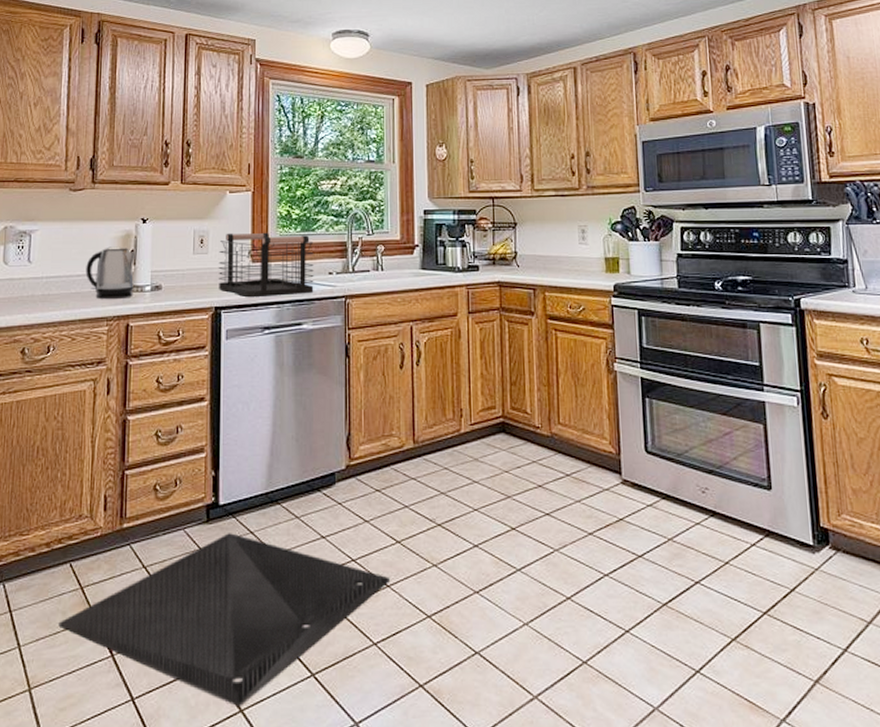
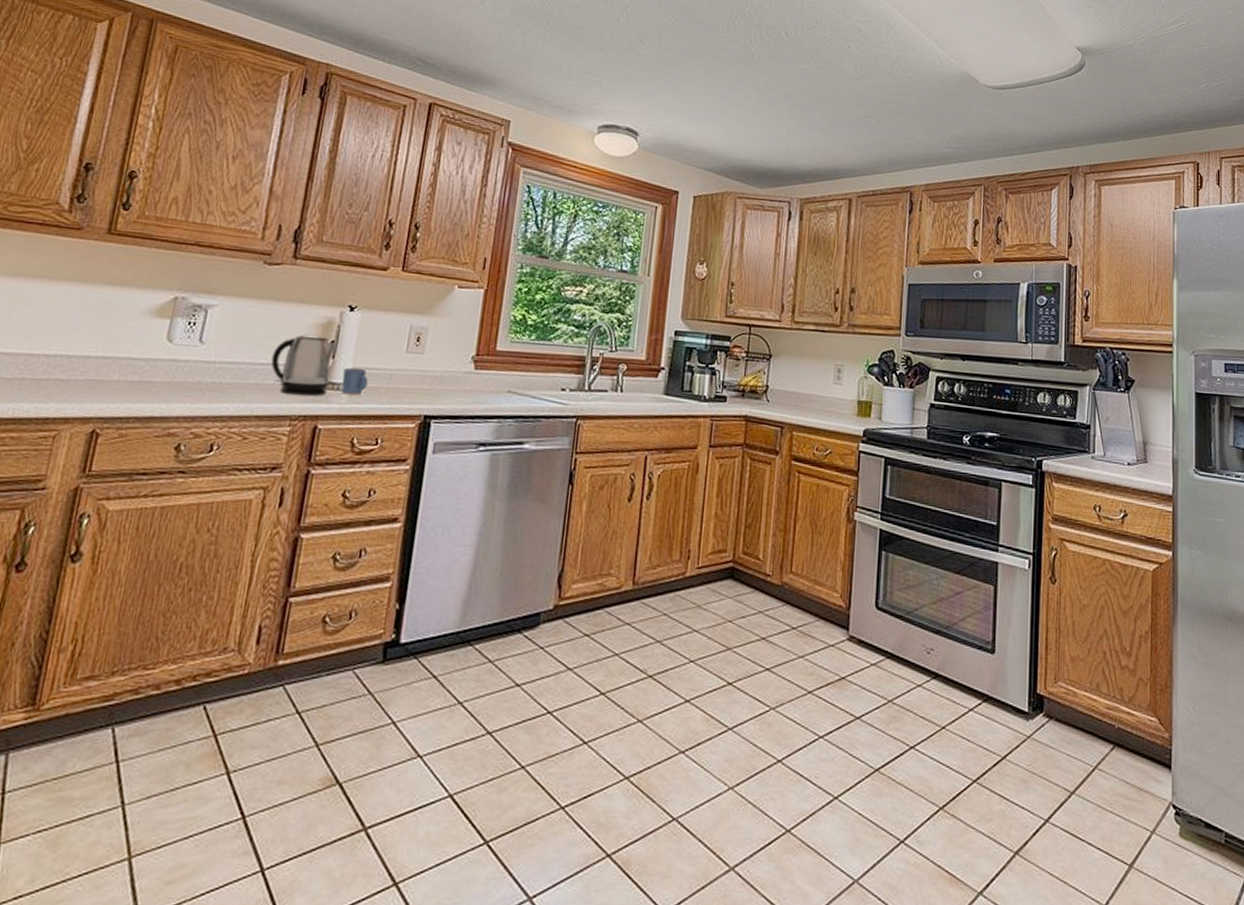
door mat: present [58,533,390,708] -> none [178,676,588,880]
mug: none [144,271,165,295] -> present [341,367,368,396]
dish rack: present [219,232,314,298] -> none [432,332,549,411]

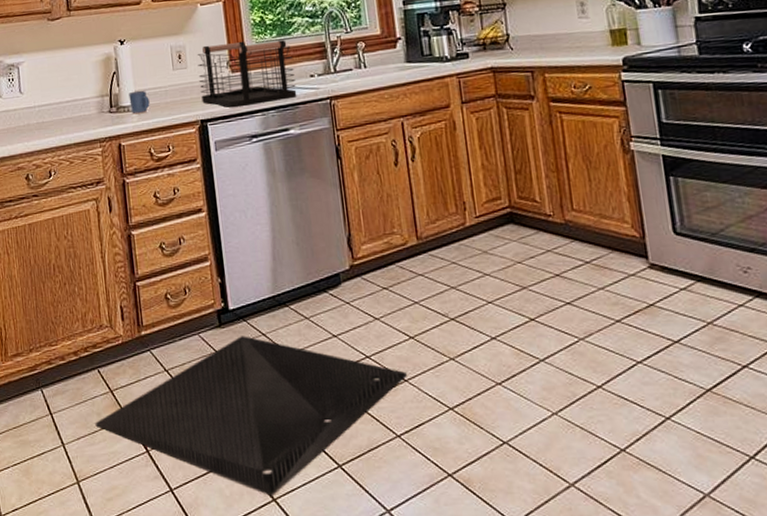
door mat: none [178,676,588,880] -> present [95,336,407,497]
kettle: present [271,334,335,397] -> none [73,69,121,123]
dish rack: none [432,332,549,411] -> present [197,40,297,108]

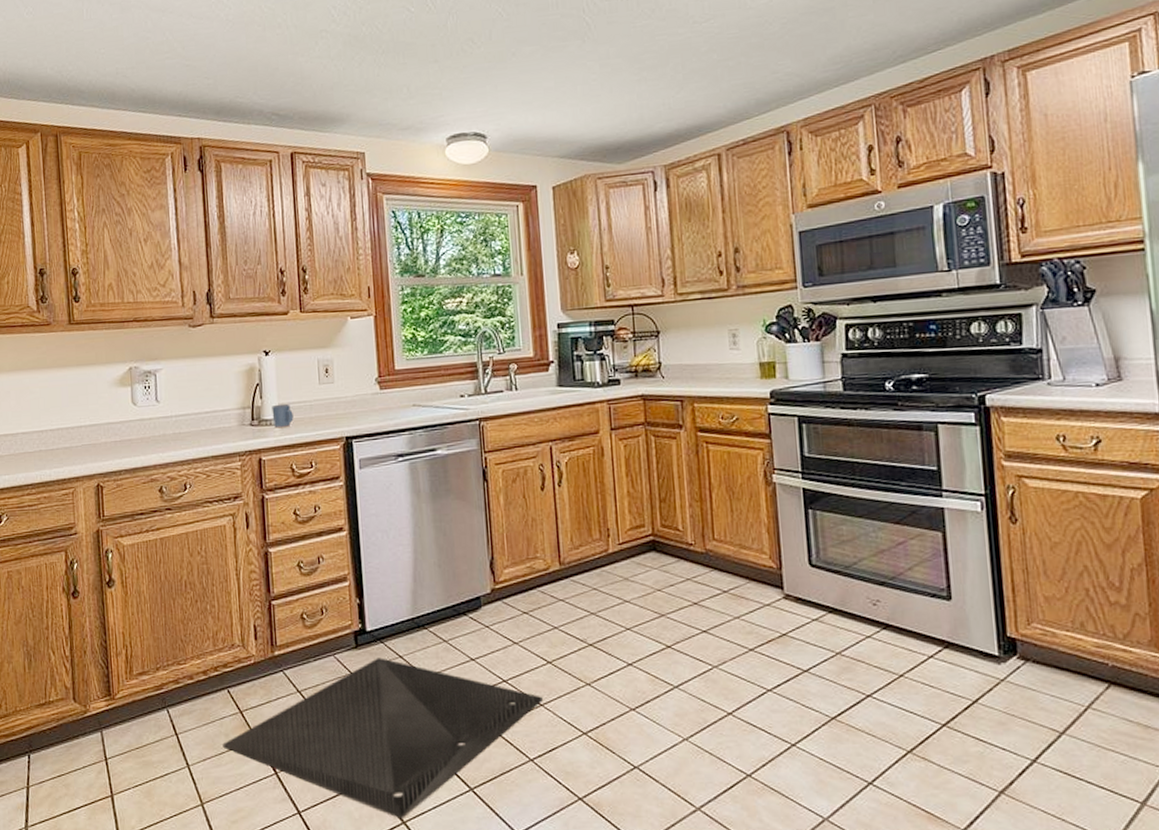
dish rack: present [197,40,297,108] -> none [344,357,446,426]

